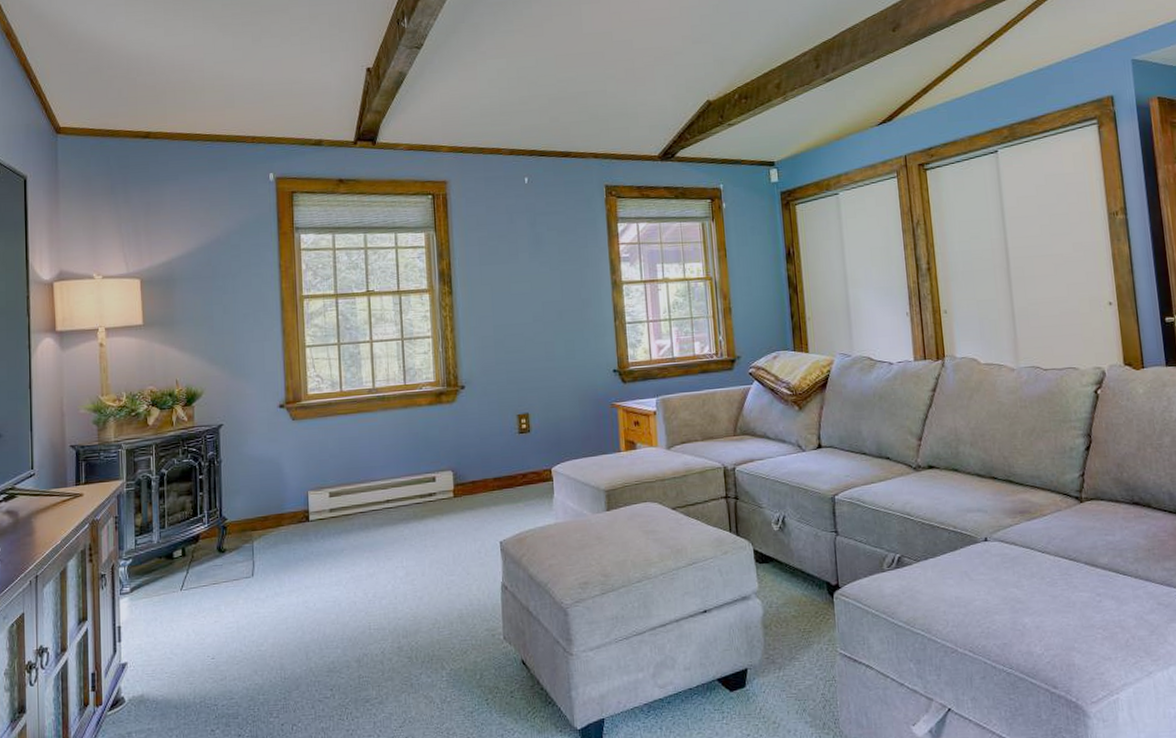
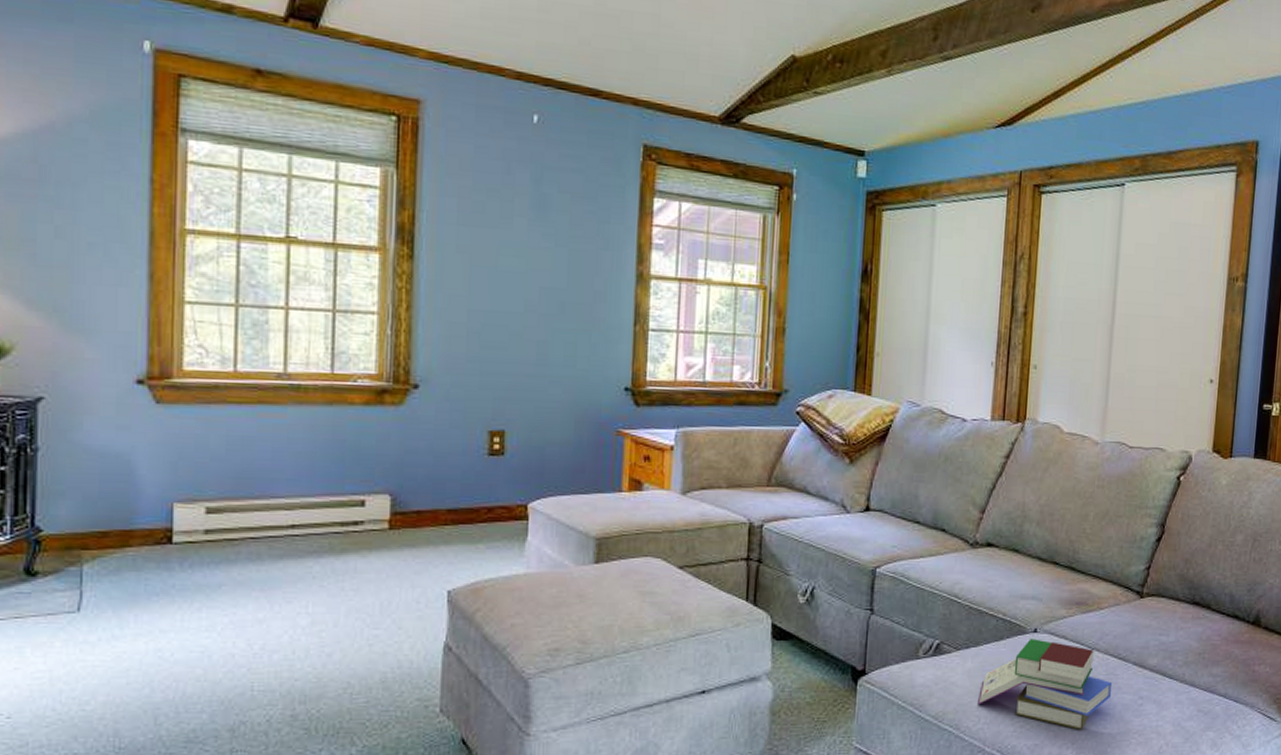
book: none [943,547,1070,628] -> present [978,639,1113,730]

